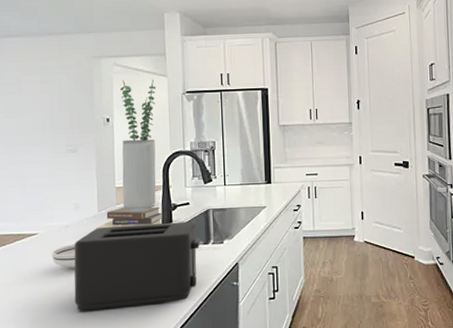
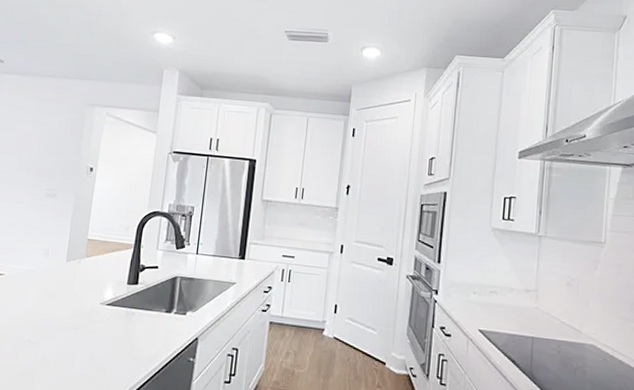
bowl: present [52,244,76,269] -> none [13,290,38,316]
toaster: present [74,221,201,311] -> none [27,278,163,369]
books: present [95,206,162,229] -> none [60,260,129,285]
vase: present [120,79,156,209] -> none [91,131,144,266]

